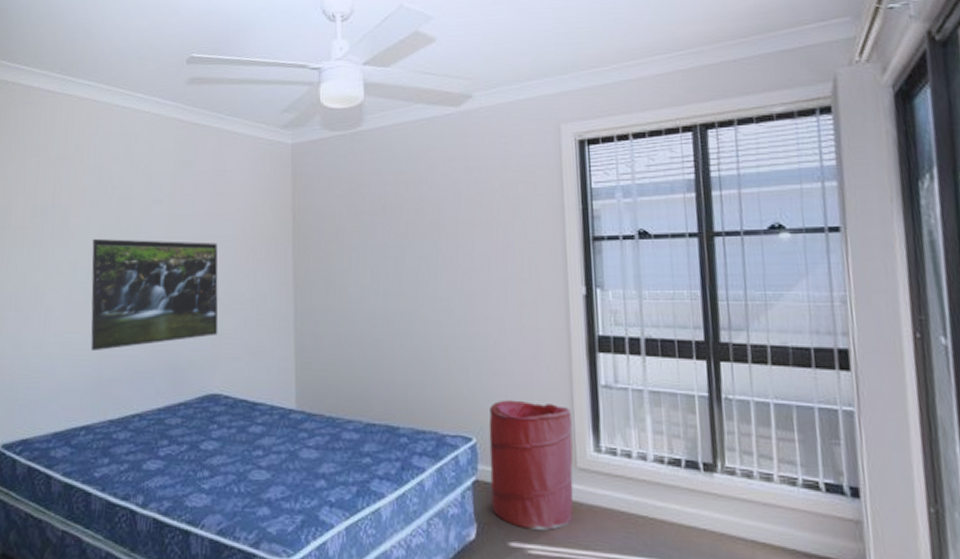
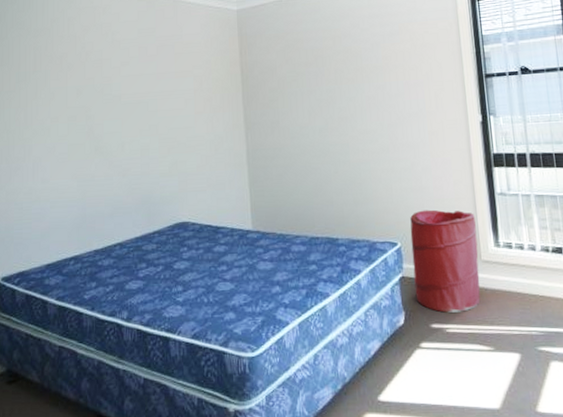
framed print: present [90,238,218,352] -> none [71,96,184,194]

